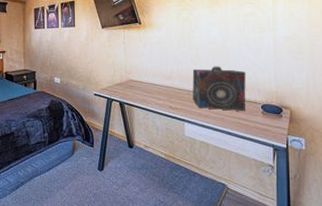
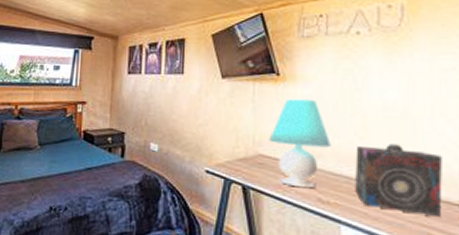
table lamp: none [136,40,177,100] -> present [269,98,331,189]

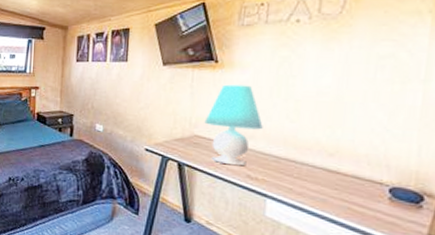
speaker: present [355,144,442,218] -> none [282,127,370,195]

